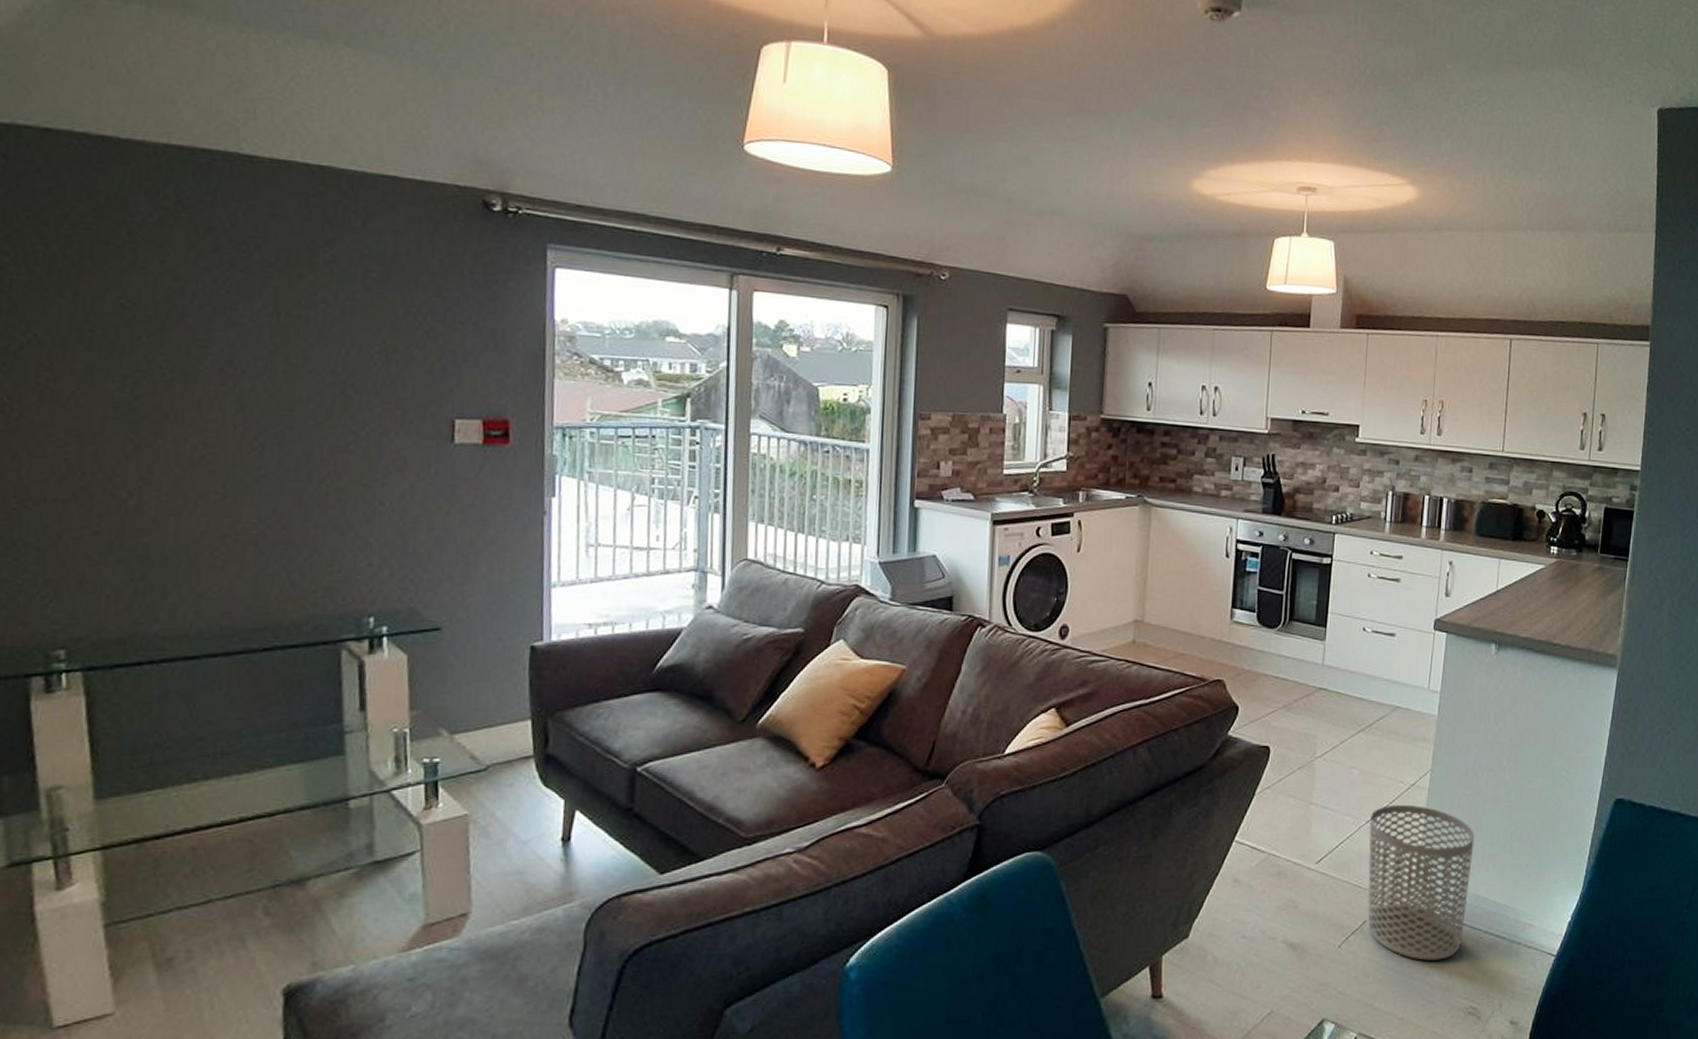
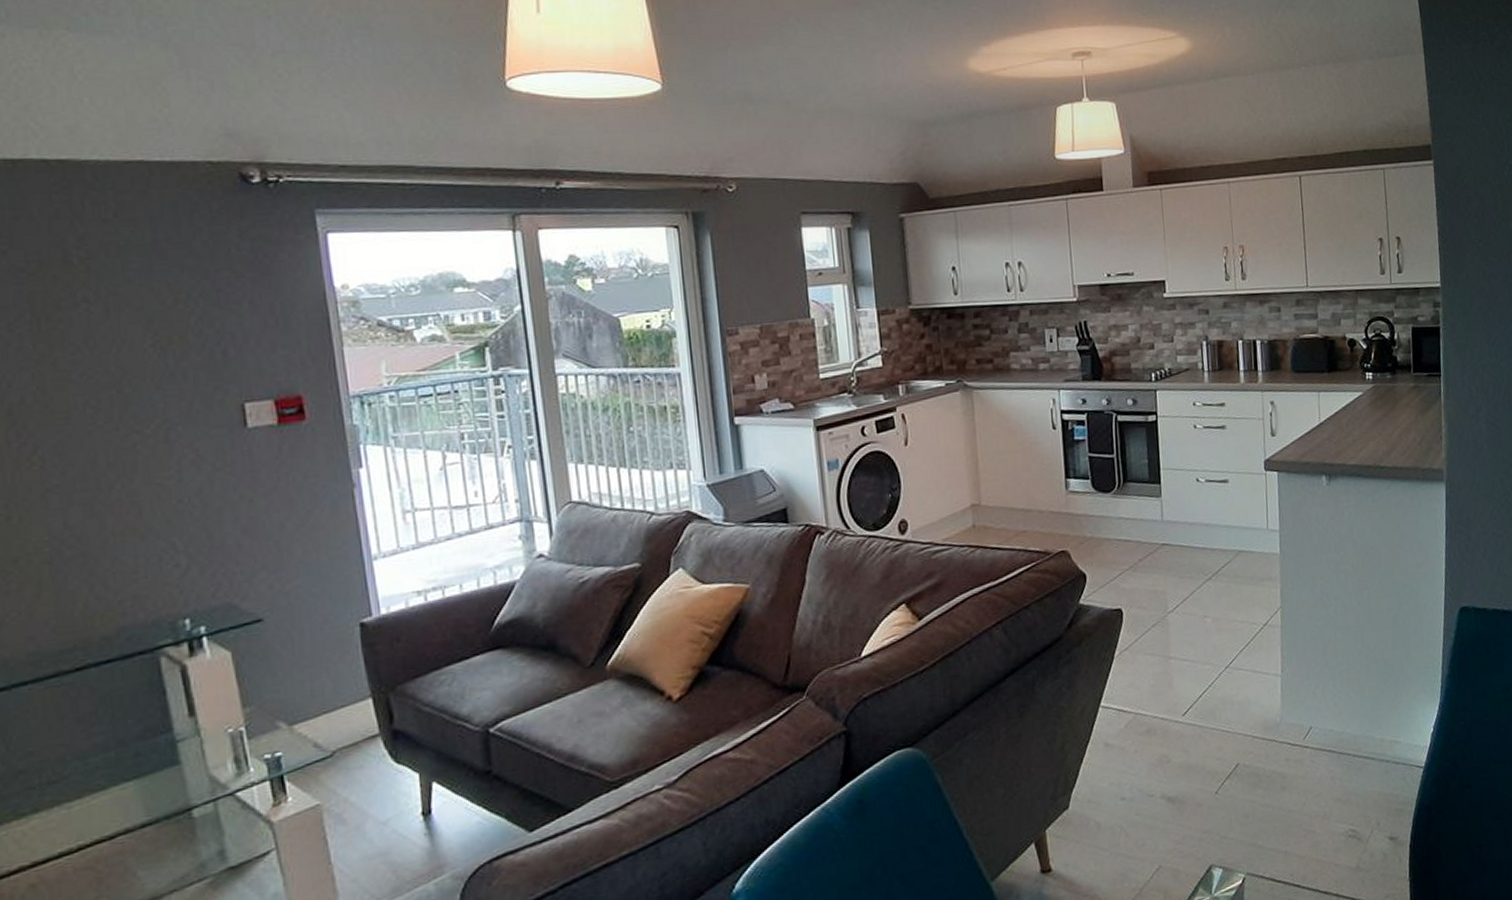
waste bin: present [1367,804,1474,961] -> none [1229,643,1333,793]

